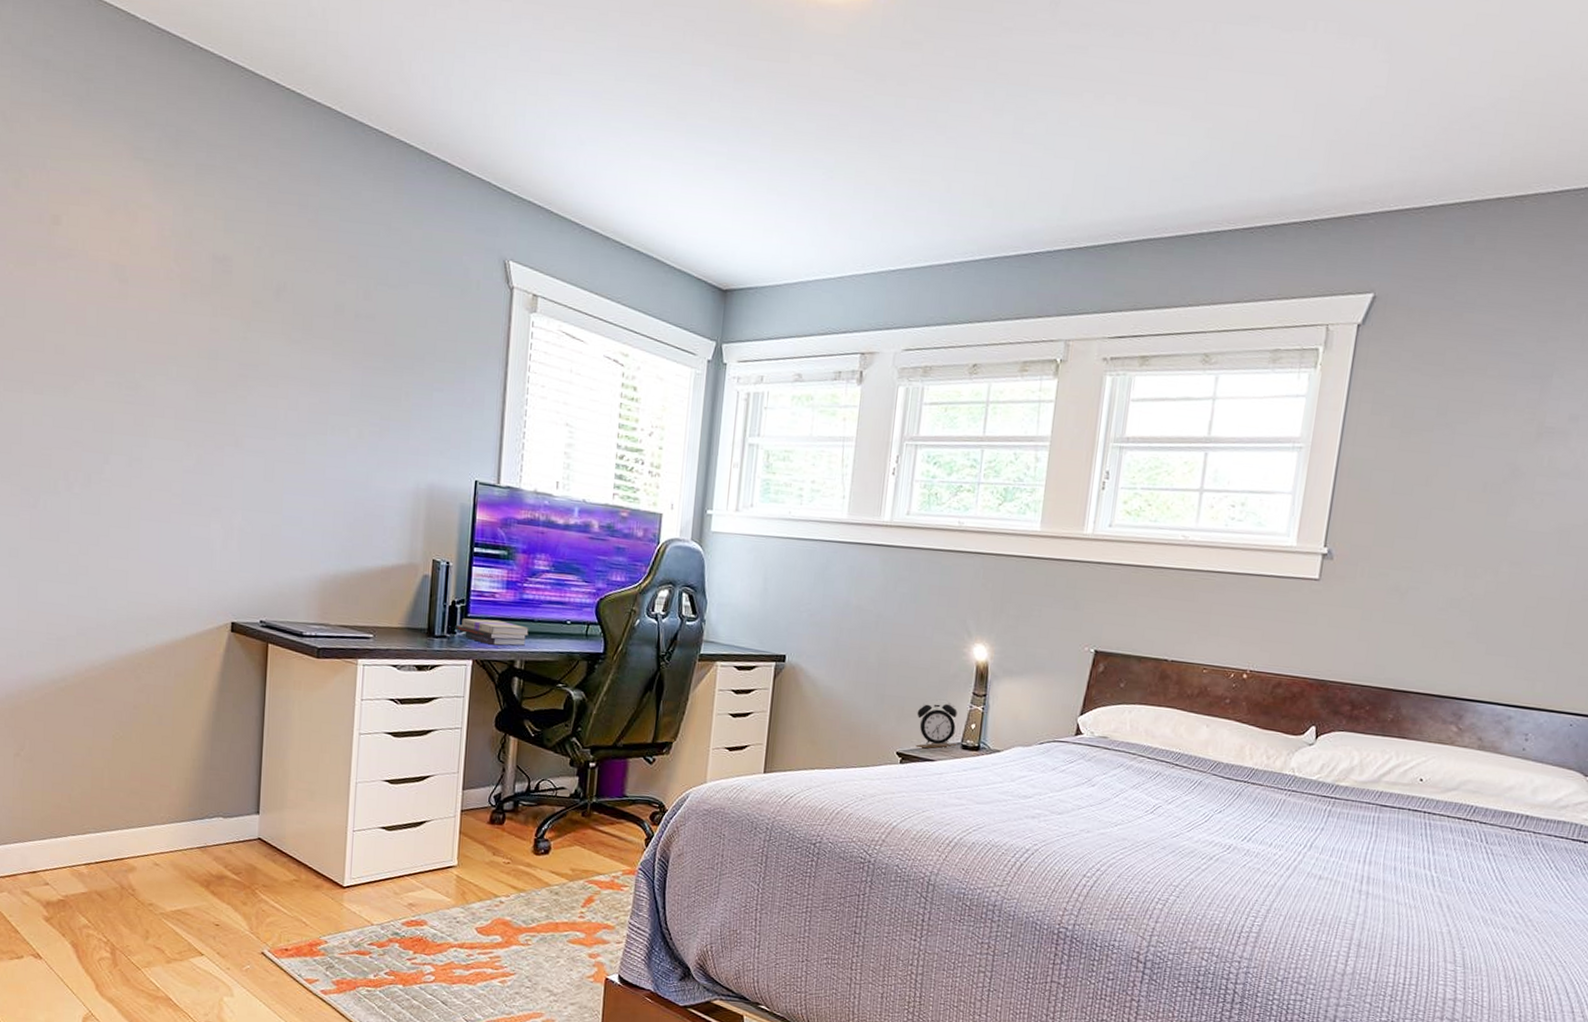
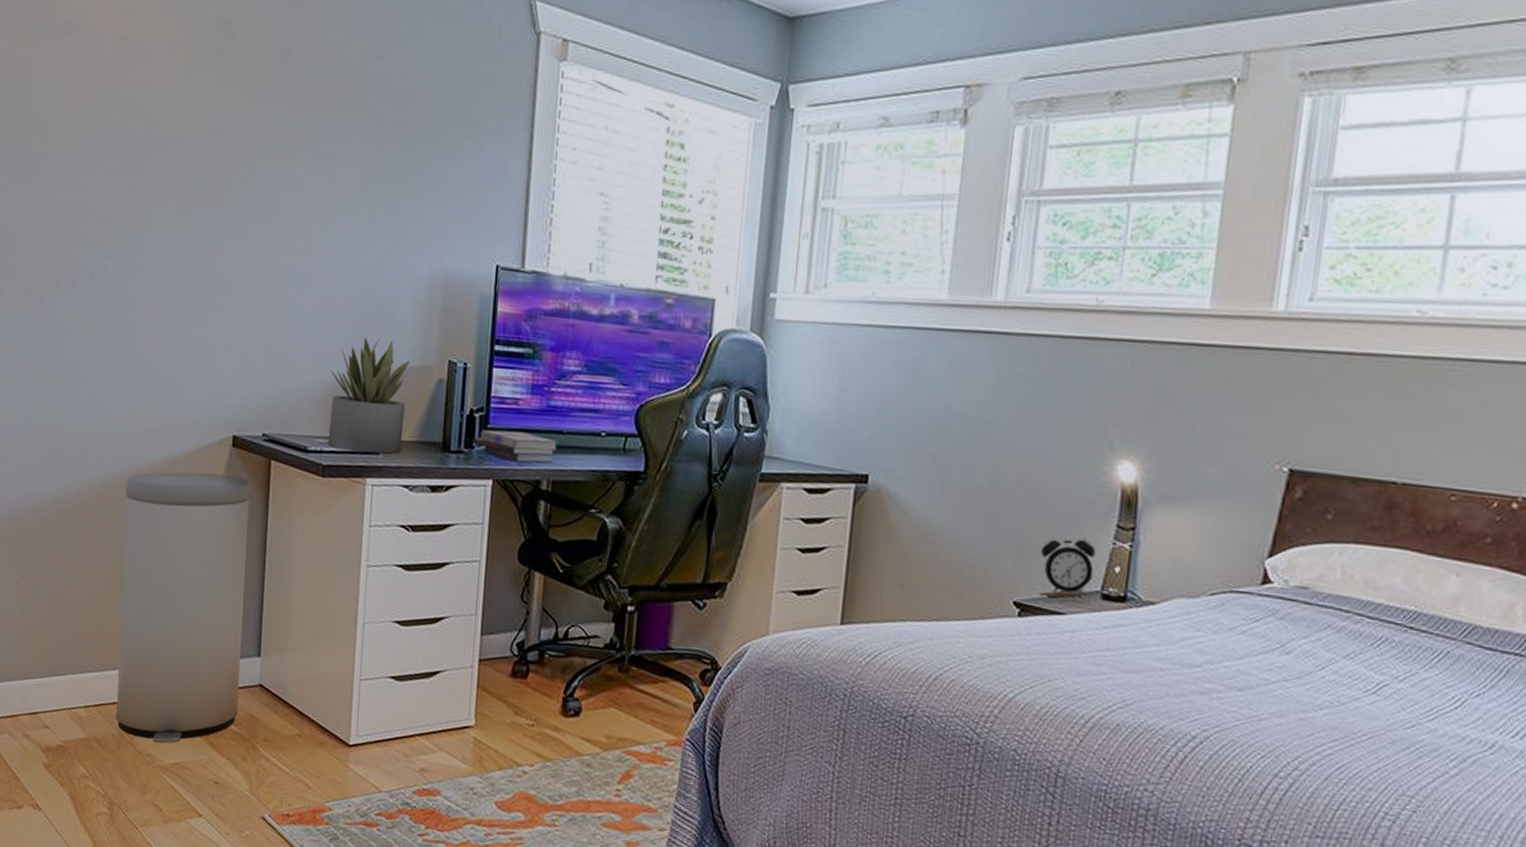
pedal bin: none [117,654,248,894] -> present [115,472,250,744]
succulent plant: none [322,538,398,639] -> present [328,337,410,454]

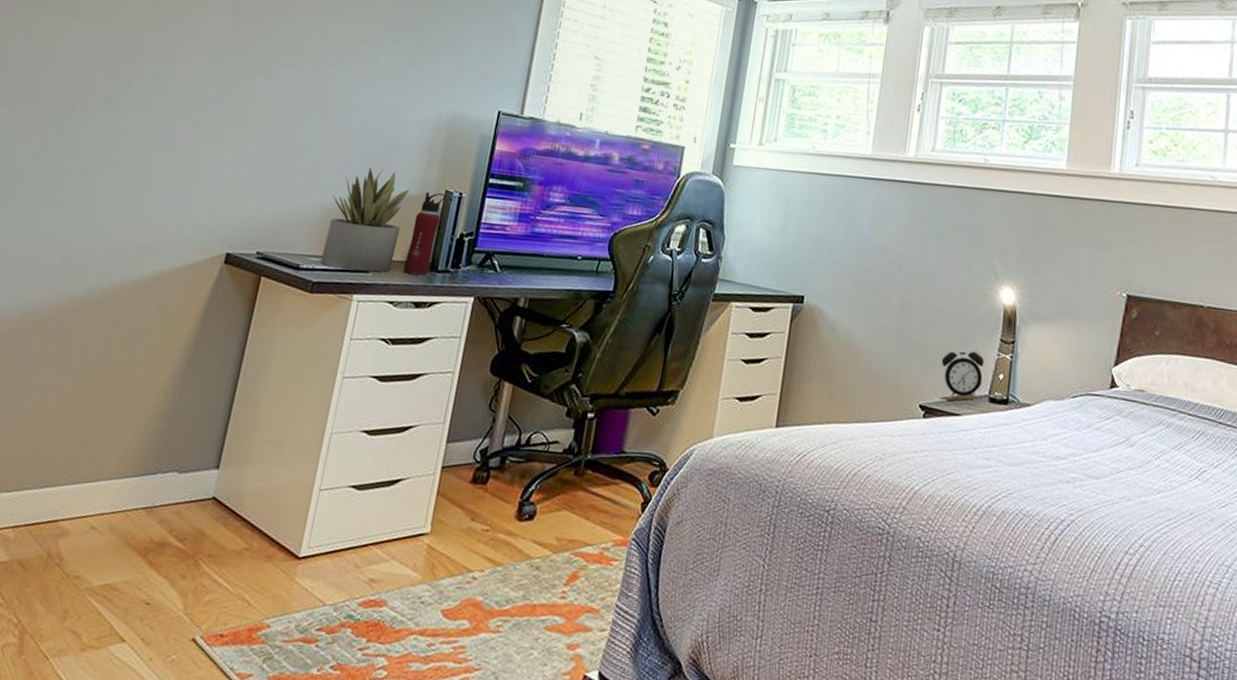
pedal bin: present [115,472,250,744] -> none [47,286,236,564]
water bottle: none [414,363,450,457] -> present [403,192,446,276]
books: present [473,430,557,464] -> none [460,252,537,284]

